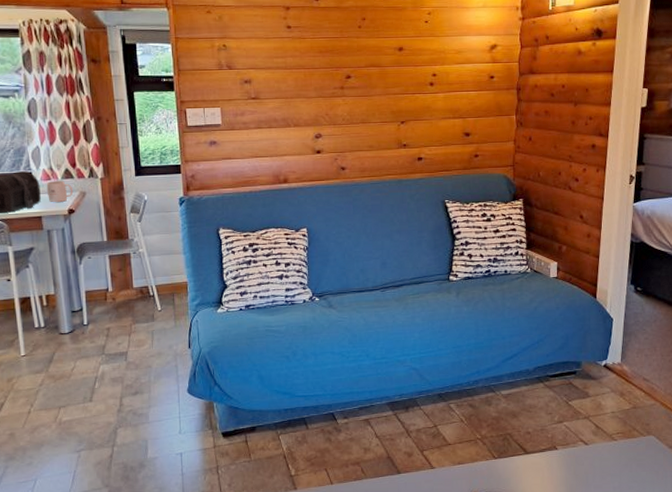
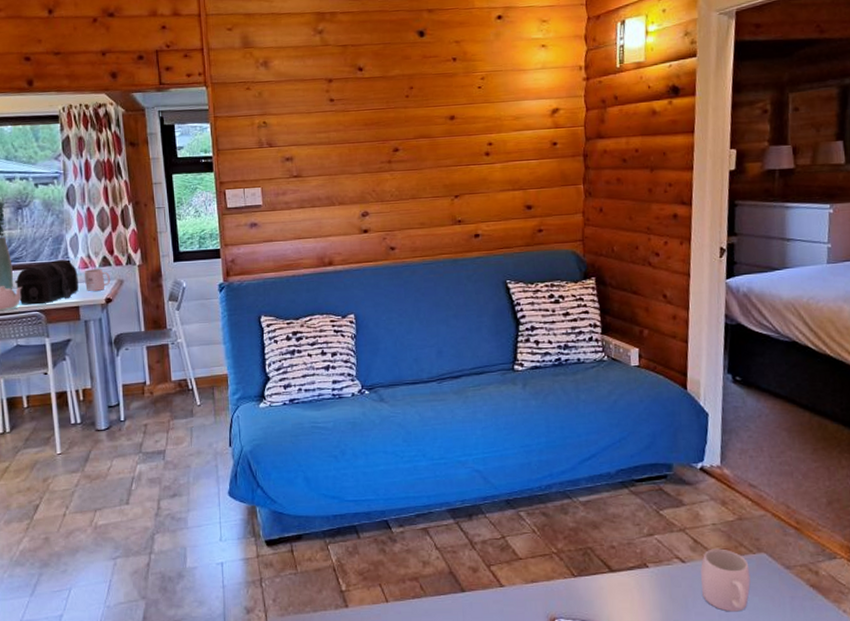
mug: none [600,432,640,485] -> present [701,548,751,612]

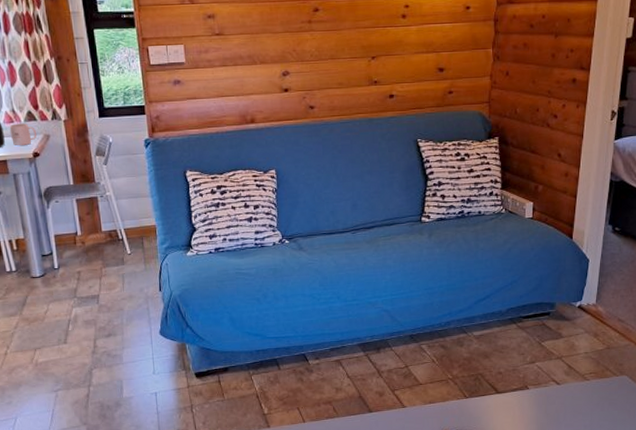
mug: present [701,548,751,612] -> none [572,372,612,423]

